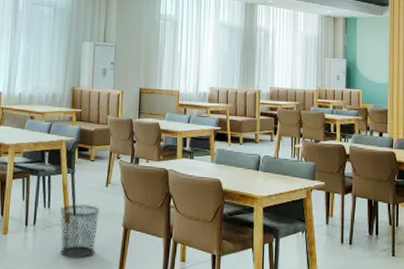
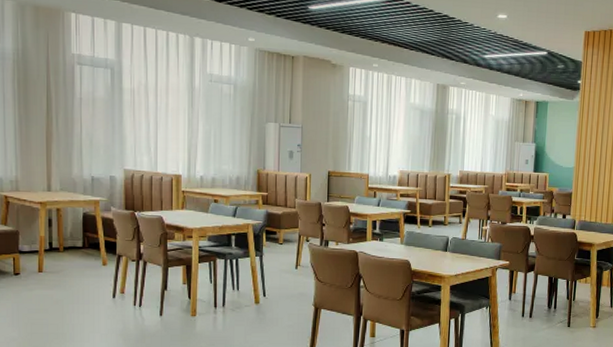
waste bin: present [60,204,100,259] -> none [250,286,290,337]

